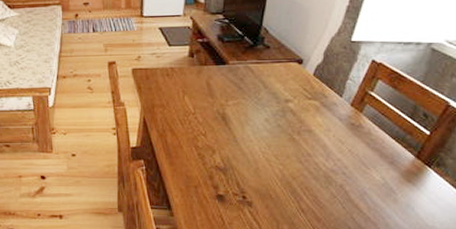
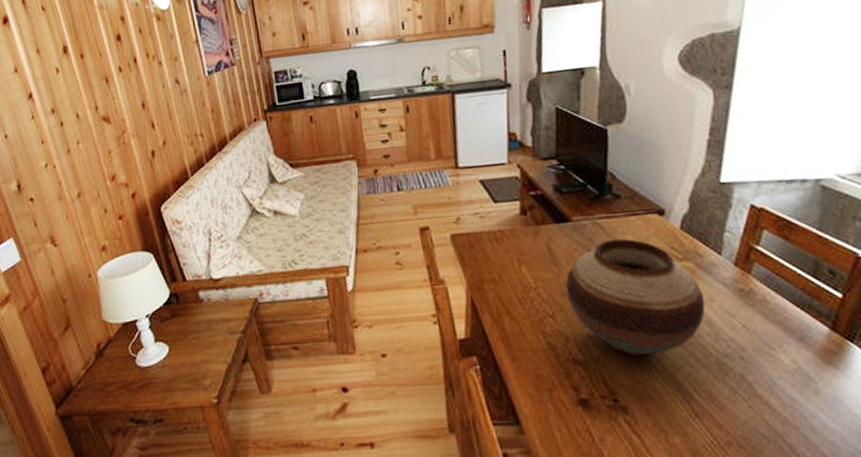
vase: none [217,79,322,167] -> present [565,238,705,356]

